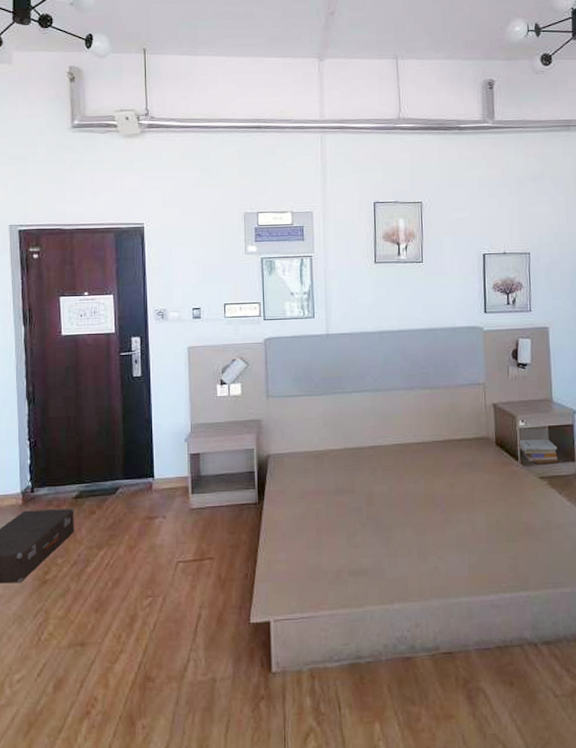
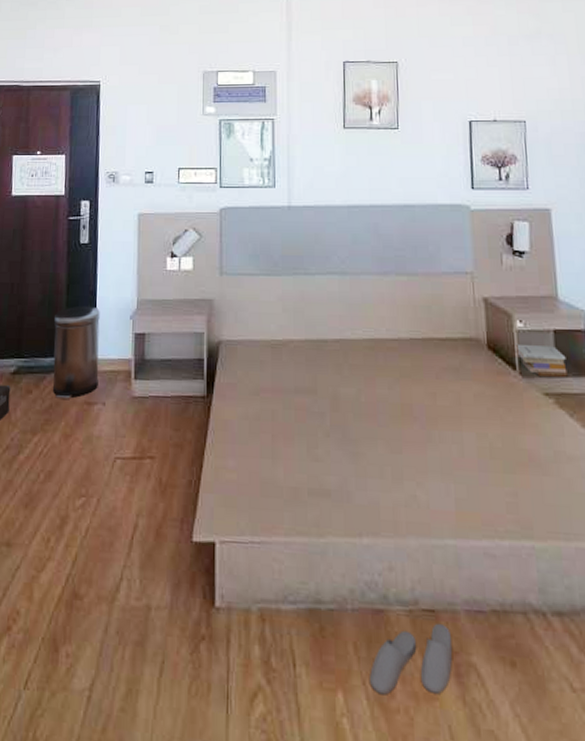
pedal bin: none [111,432,158,516] -> present [53,305,100,399]
slippers: none [401,661,466,720] -> present [370,623,453,695]

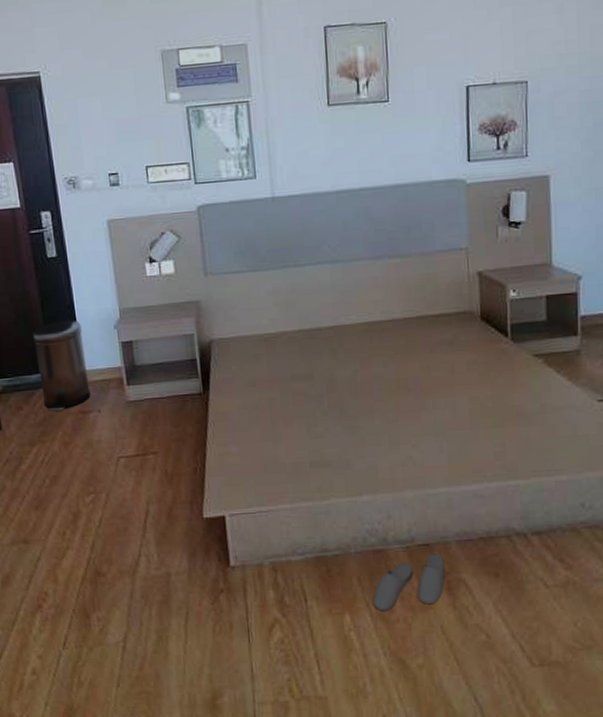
books: present [515,343,568,378] -> none [507,311,557,341]

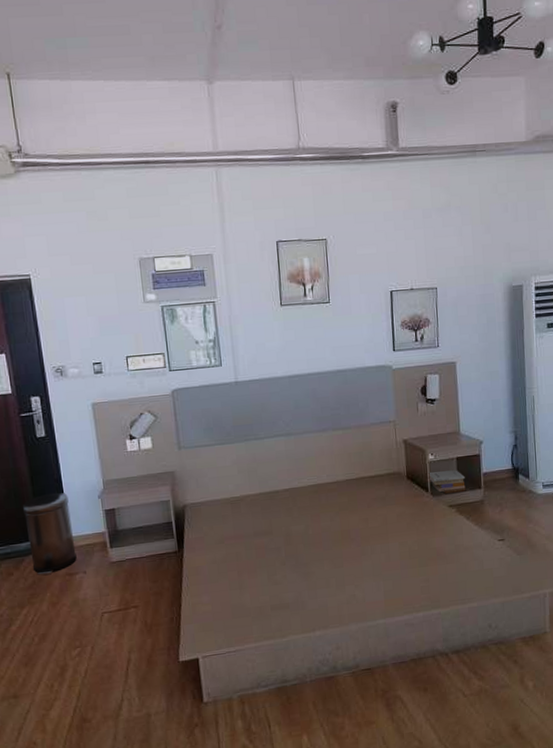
slippers: present [373,553,445,612] -> none [326,675,384,730]
books: none [507,311,557,341] -> present [427,470,466,495]

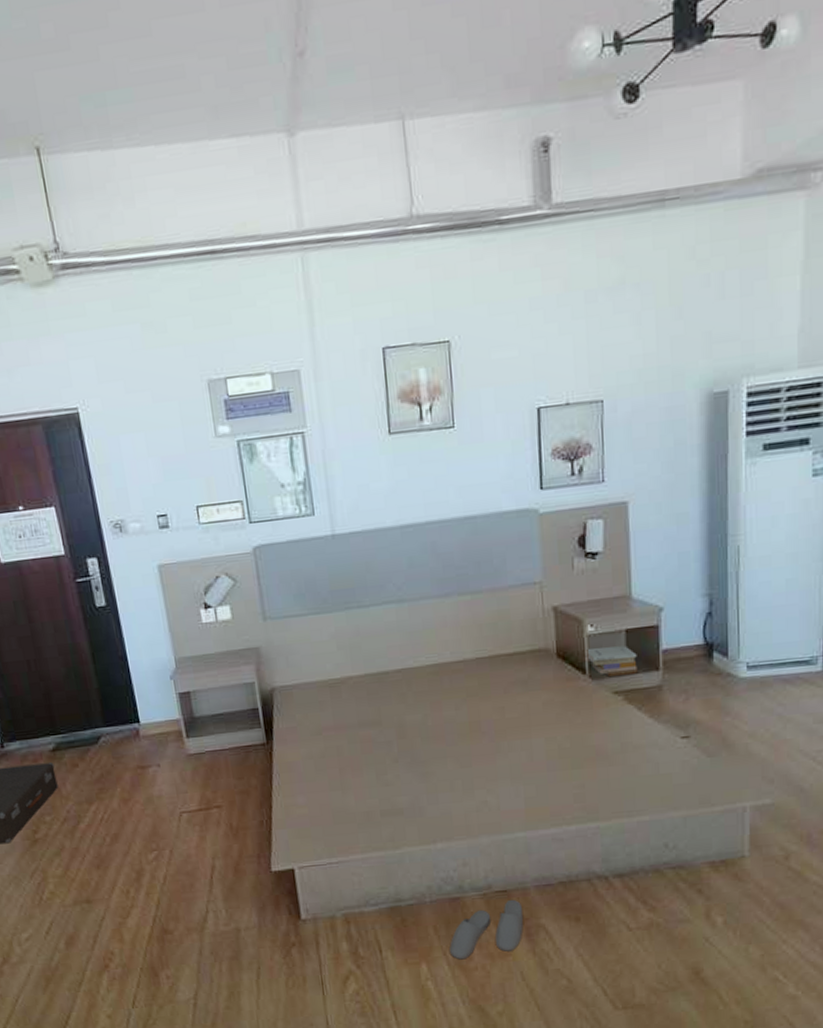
pedal bin: present [22,492,77,575] -> none [84,672,149,767]
slippers: none [326,675,384,730] -> present [450,899,524,960]

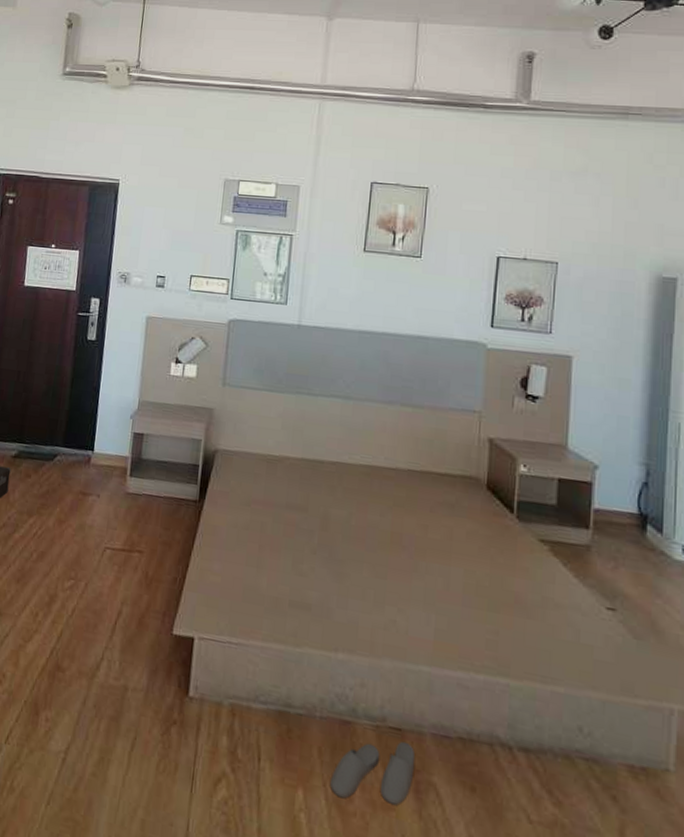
books: present [585,646,638,678] -> none [515,487,567,527]

